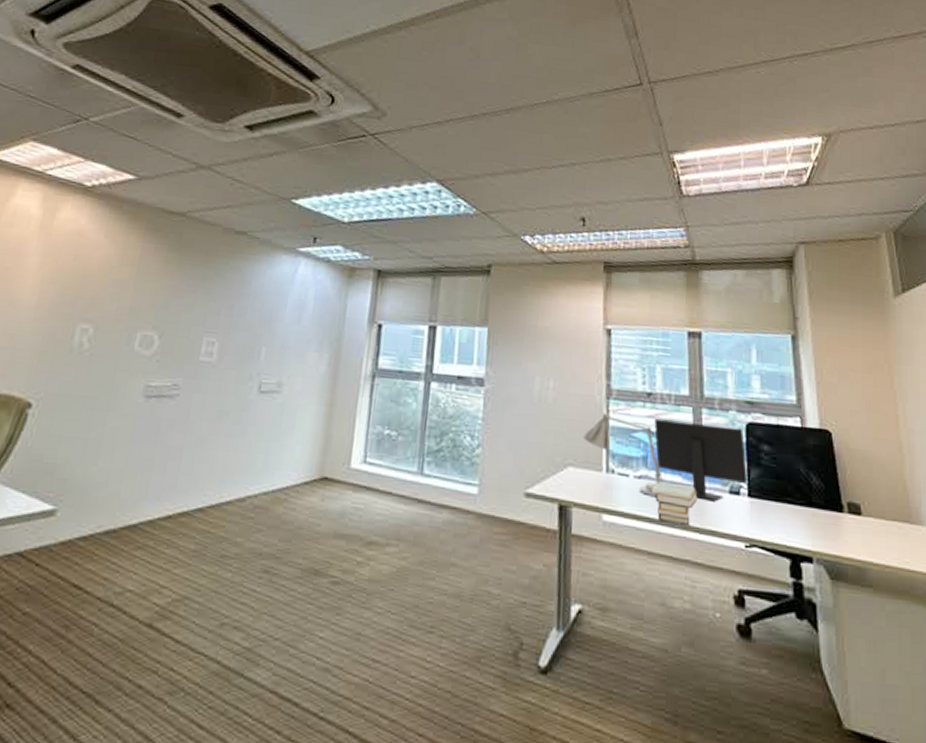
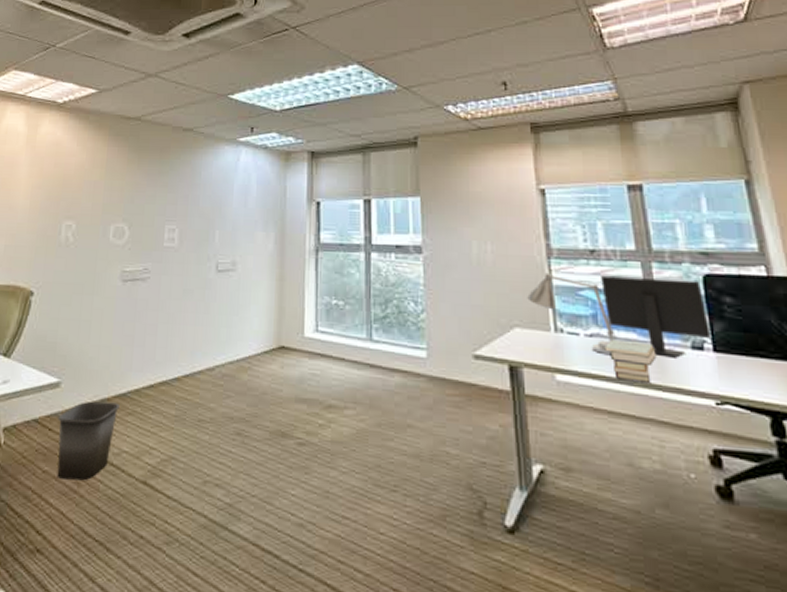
waste bin: none [40,532,128,624] -> present [57,401,119,481]

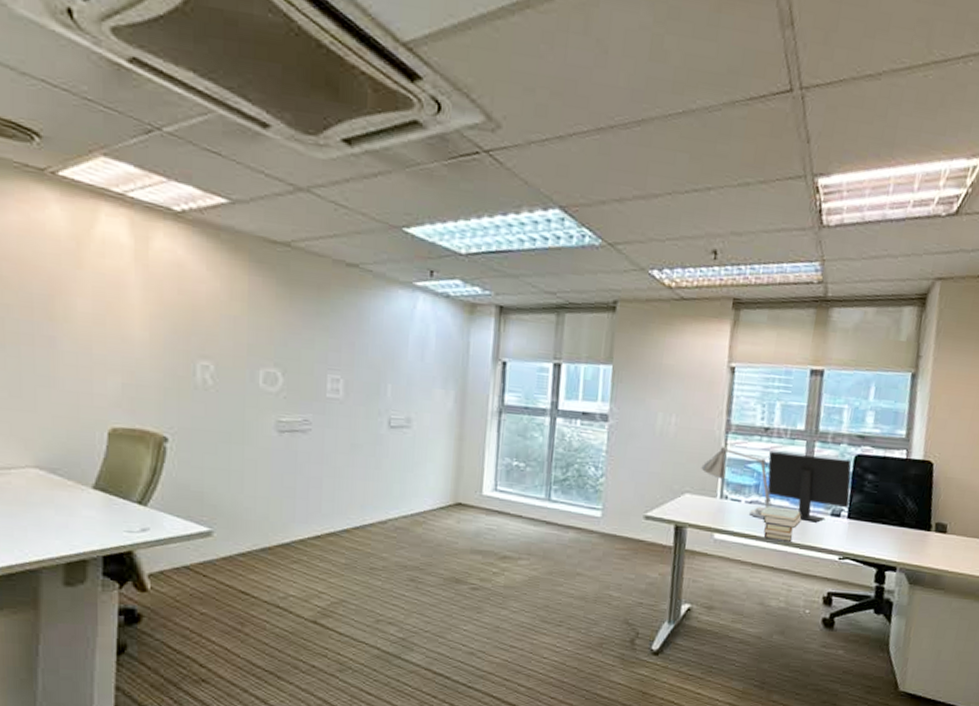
waste bin: present [57,401,119,481] -> none [213,549,283,621]

